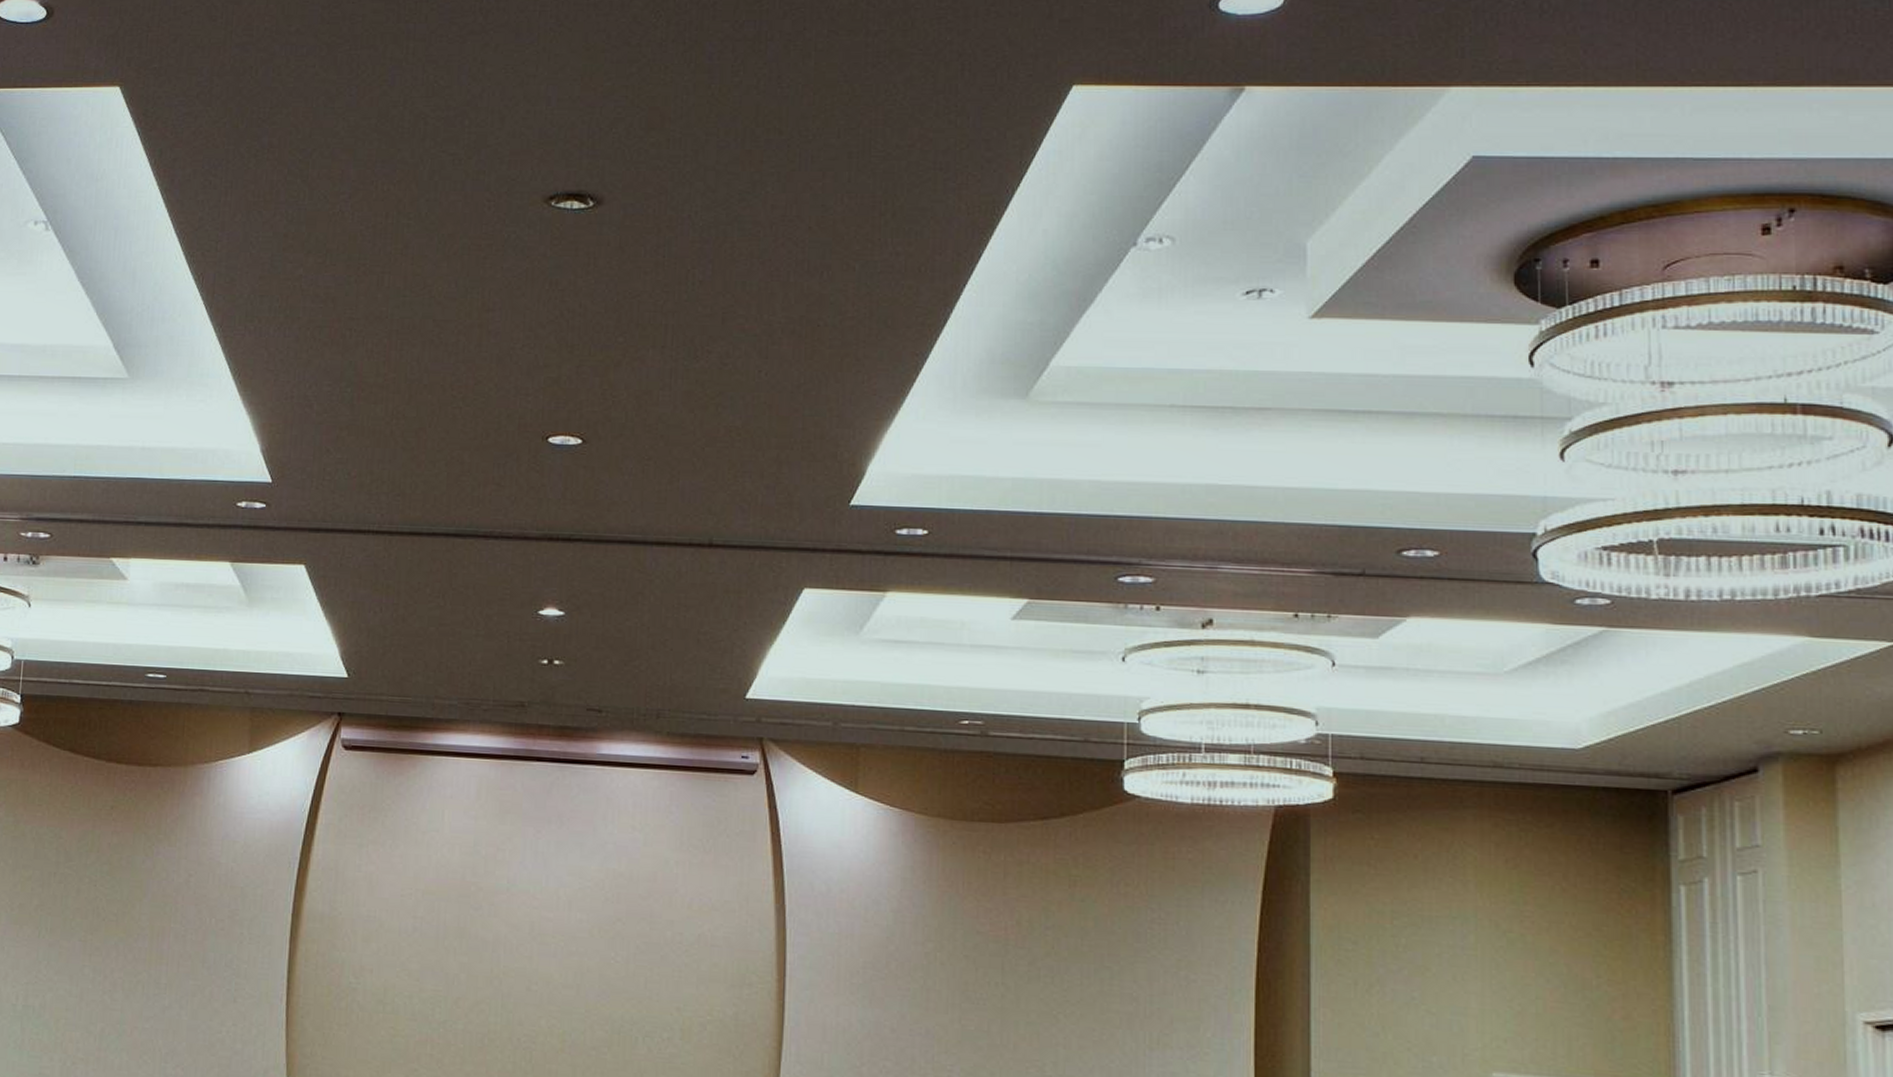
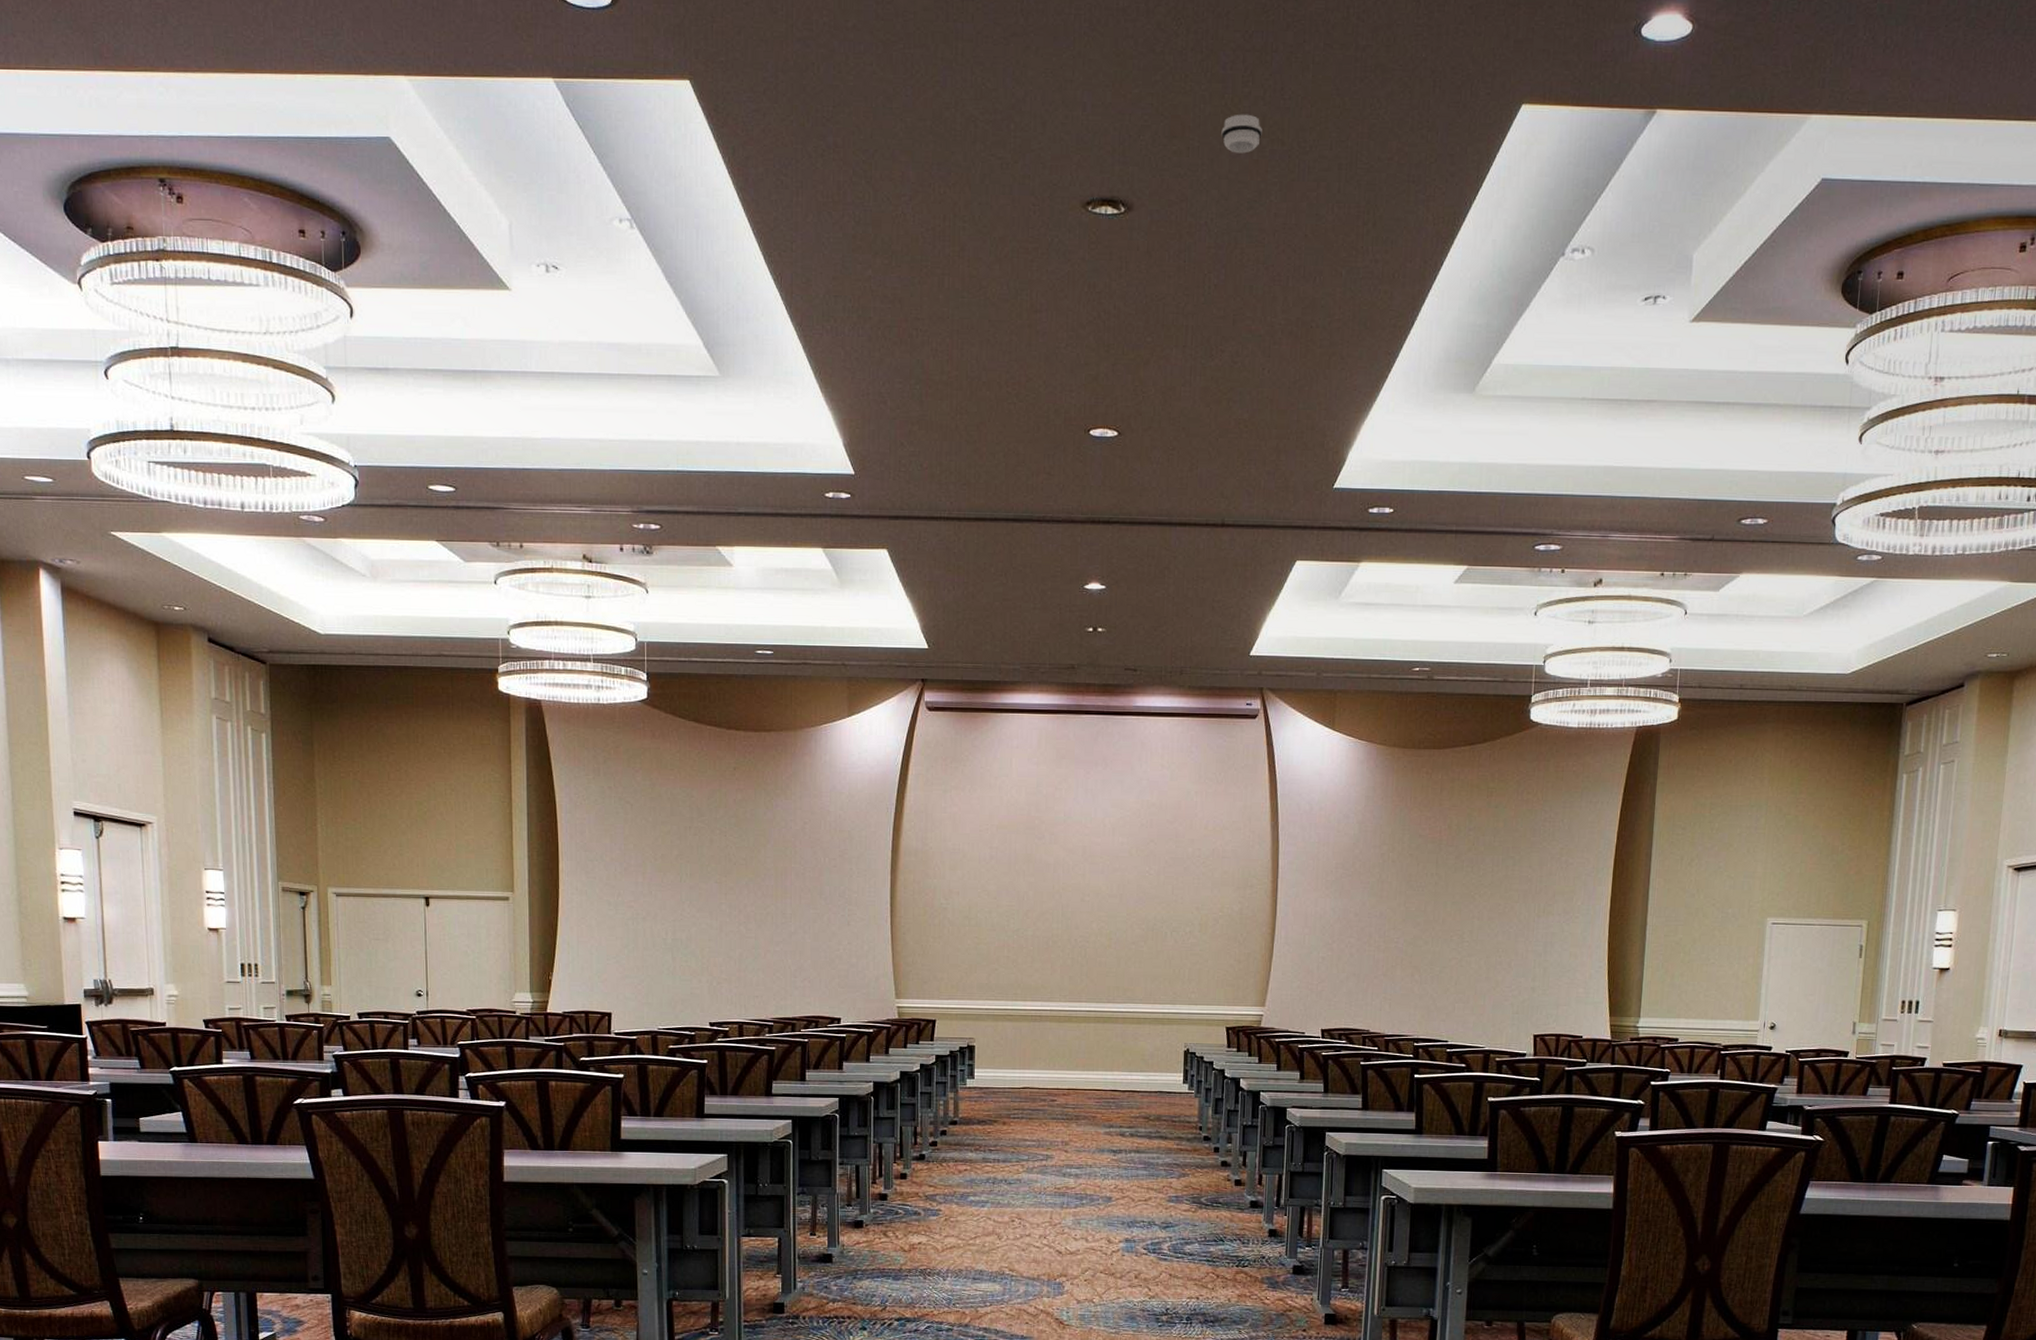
smoke detector: none [707,103,756,144] -> present [1221,114,1262,154]

